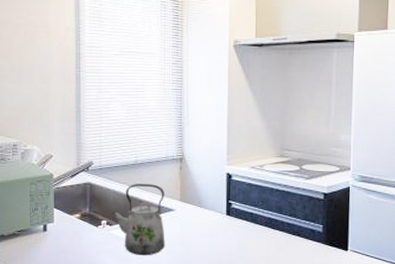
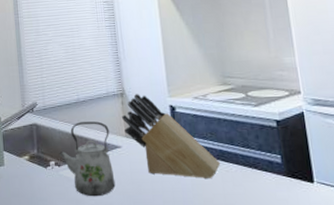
knife block: none [178,160,268,244] -> present [121,94,221,180]

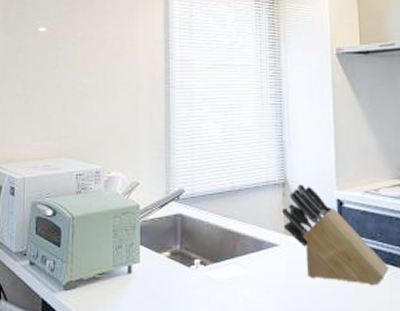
kettle: present [58,121,116,197] -> none [205,214,269,303]

